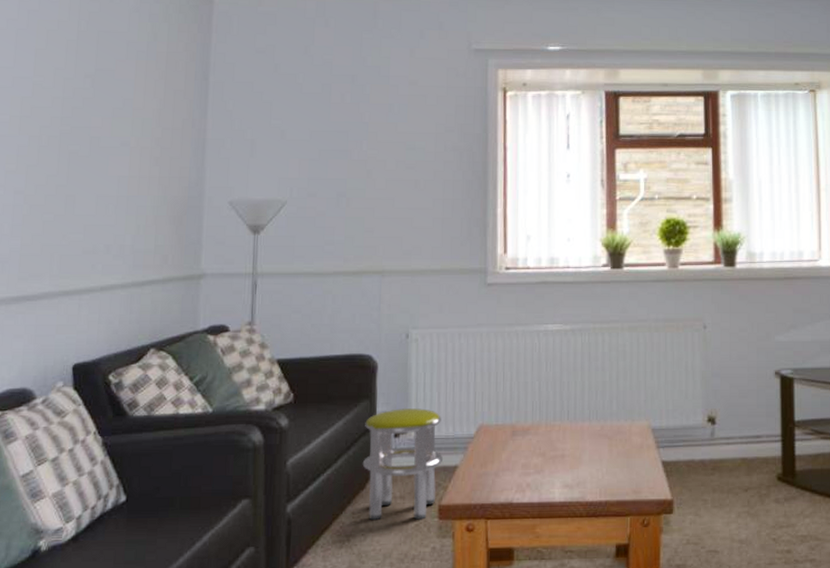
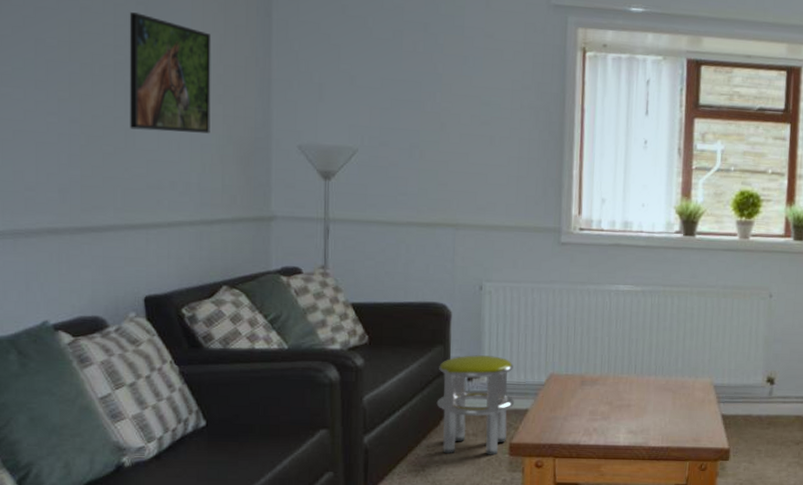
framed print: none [71,85,152,196] -> present [129,12,212,134]

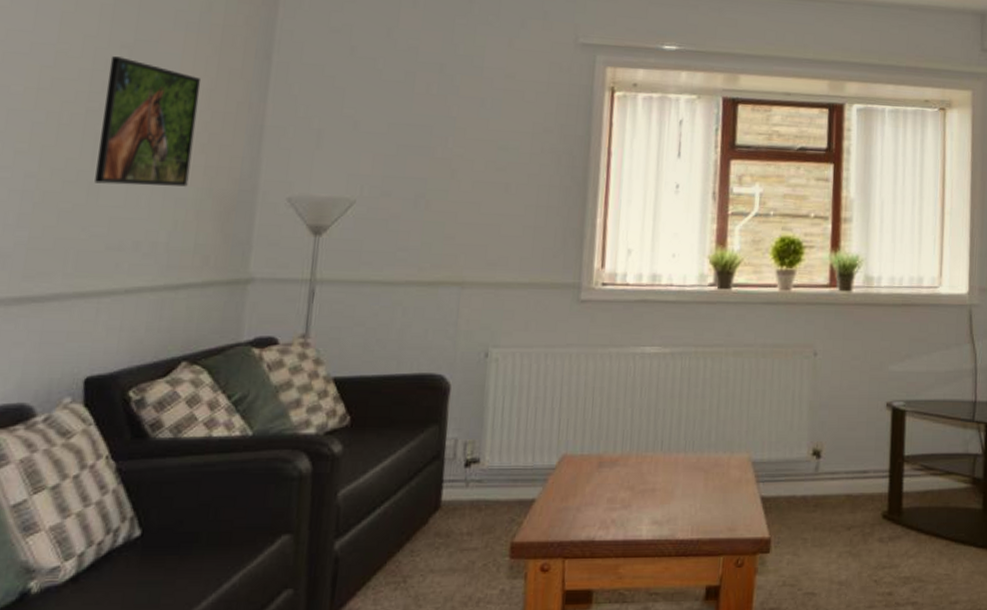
stool: present [436,354,514,456] -> none [426,434,520,560]

